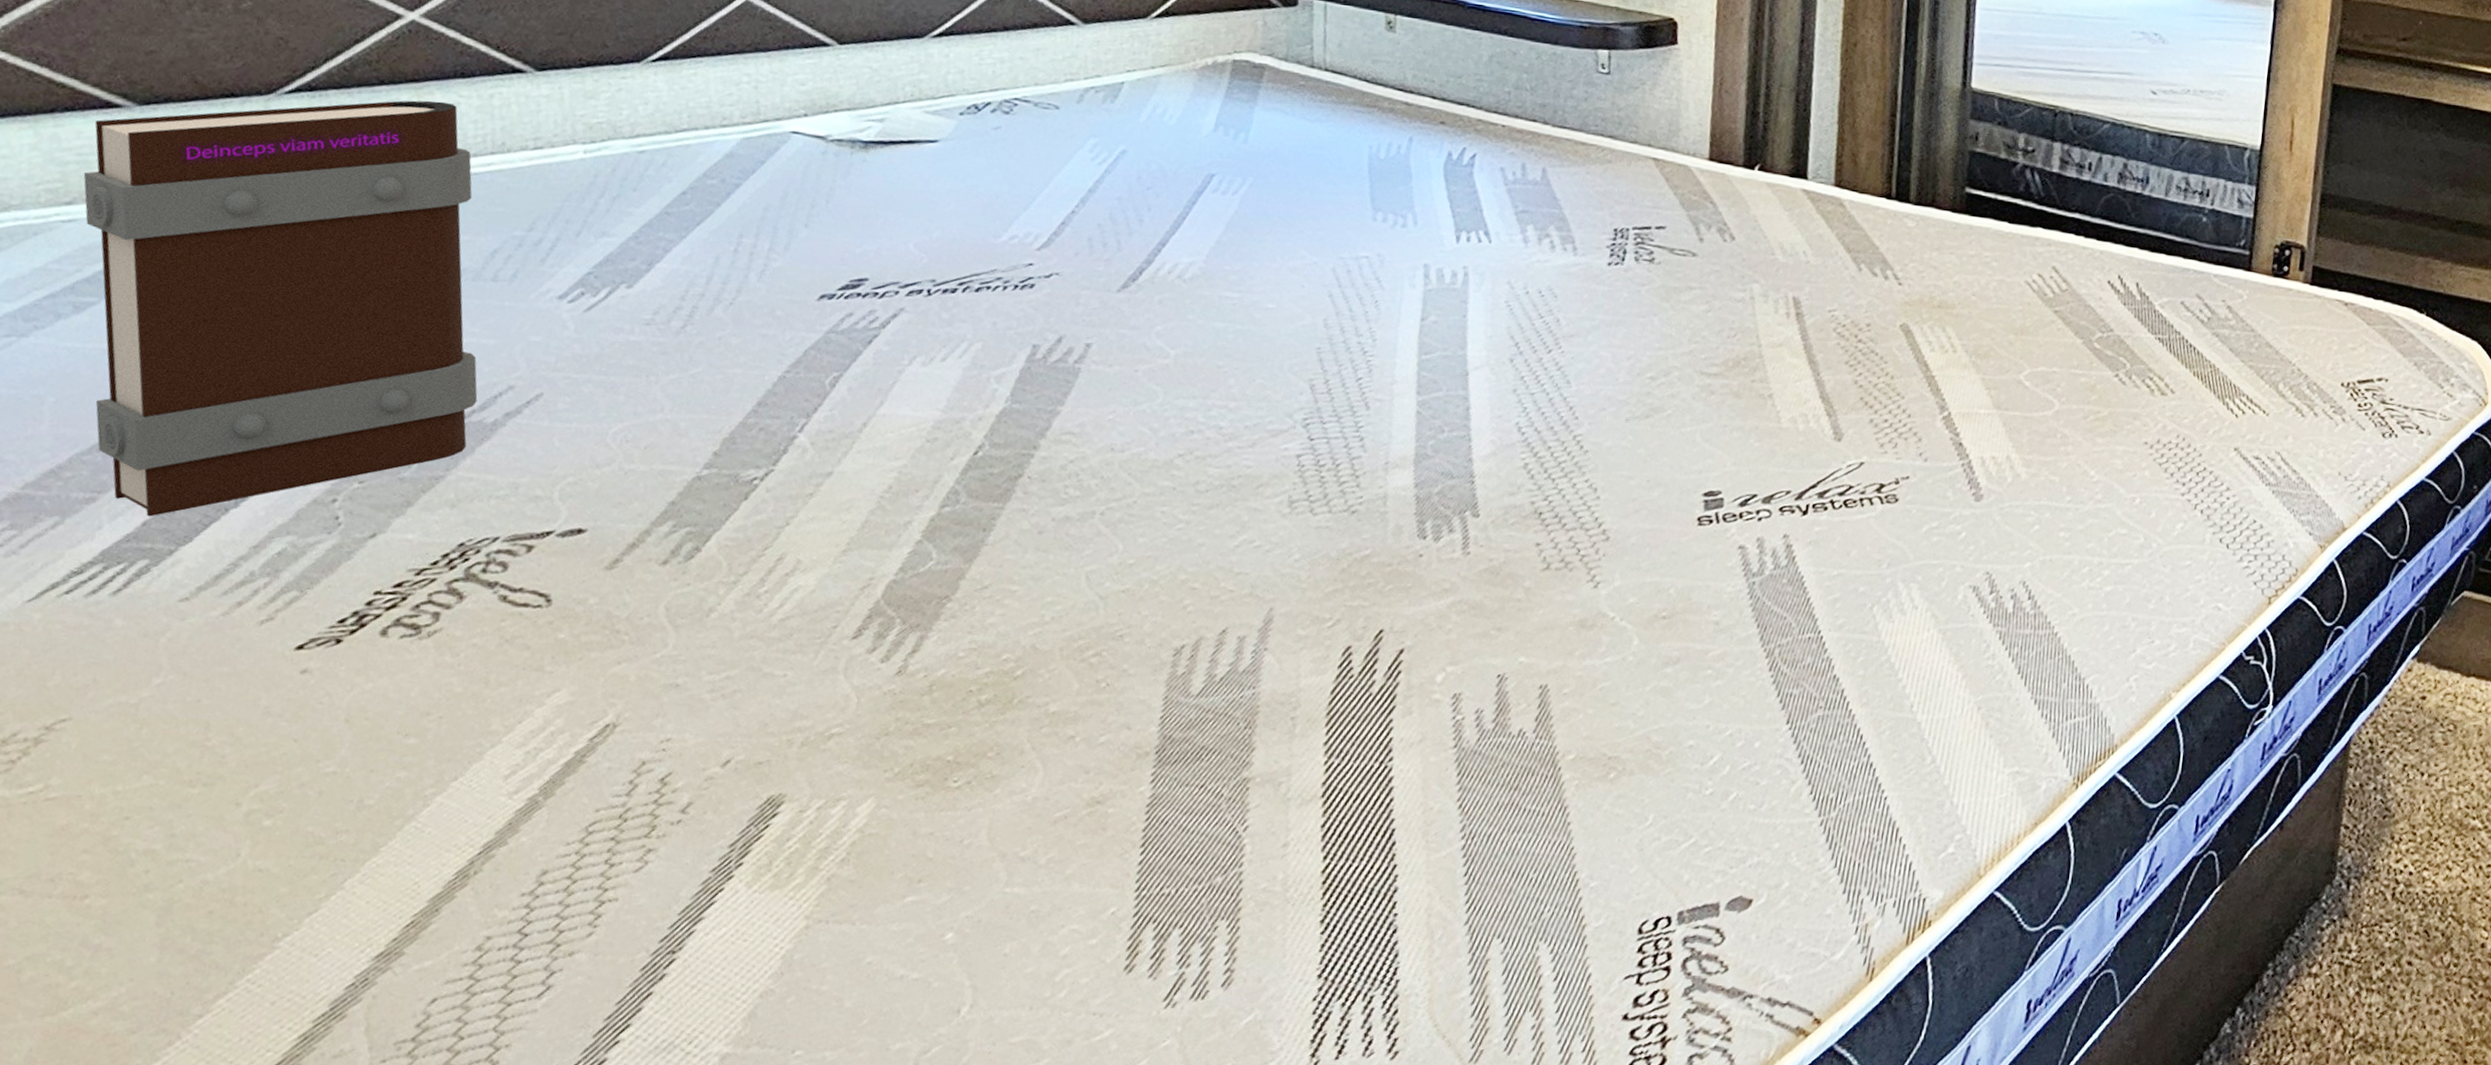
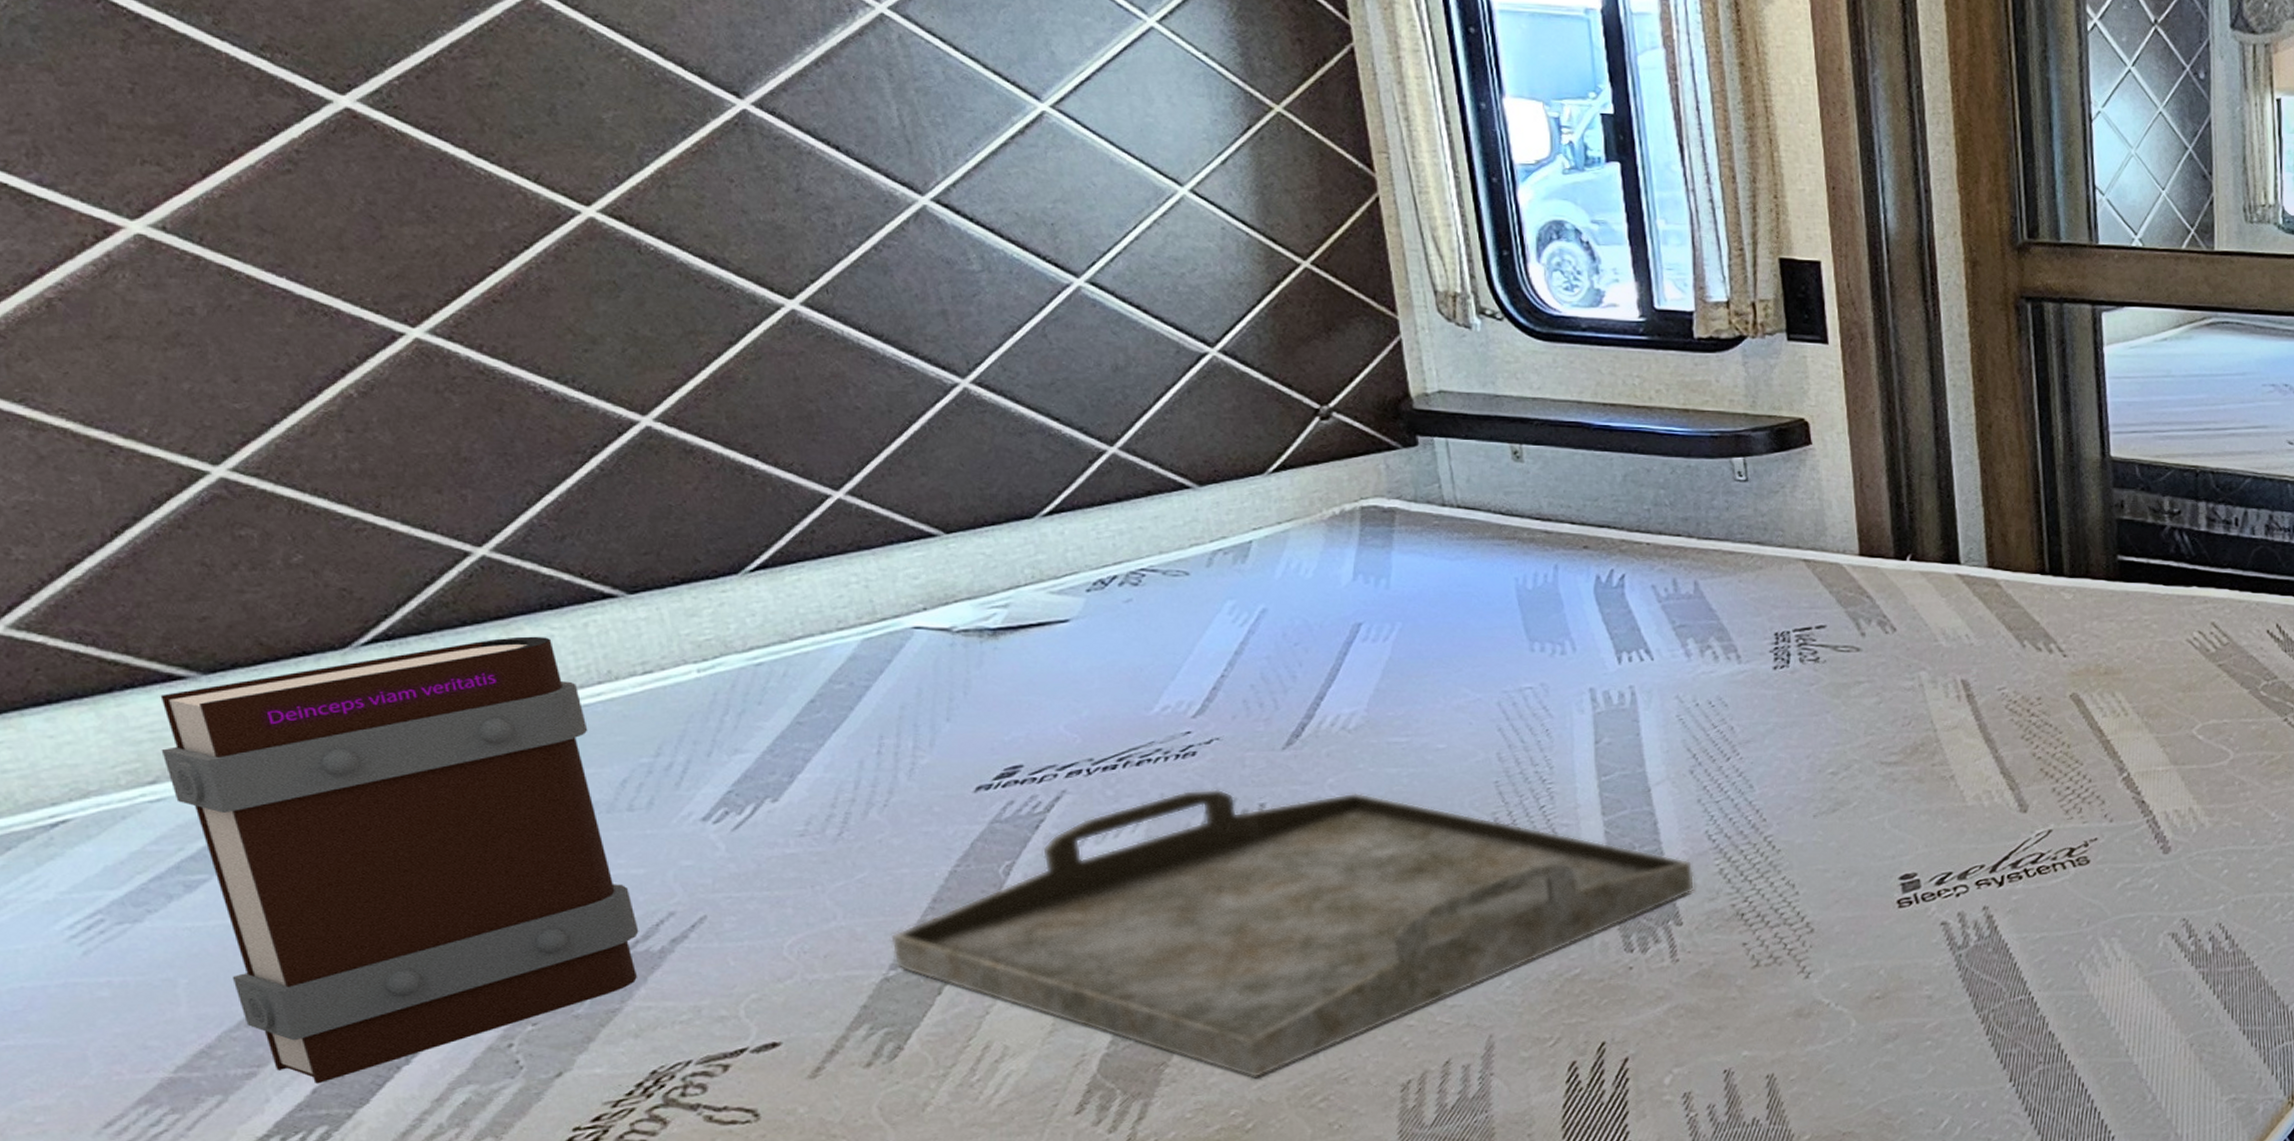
serving tray: none [709,322,1499,624] -> present [891,789,1695,1079]

